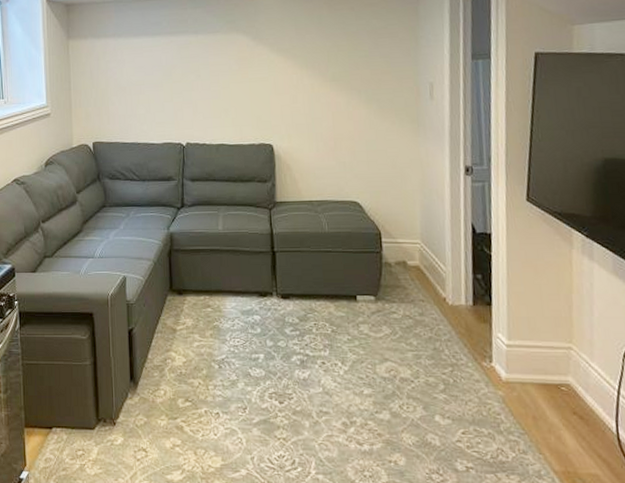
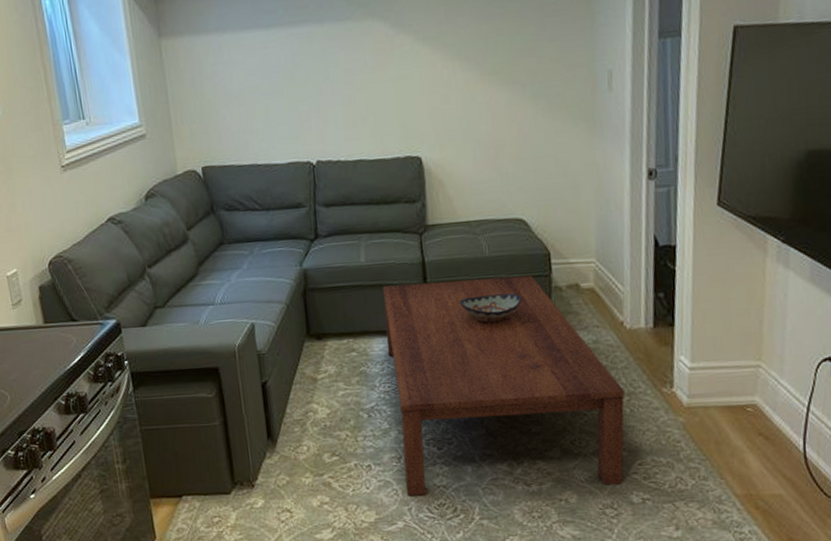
coffee table: none [236,251,449,451] -> present [382,275,626,496]
decorative bowl: none [302,265,356,291] -> present [459,293,522,323]

